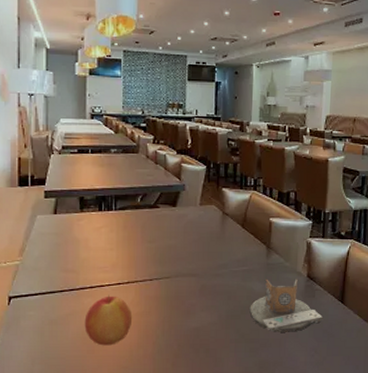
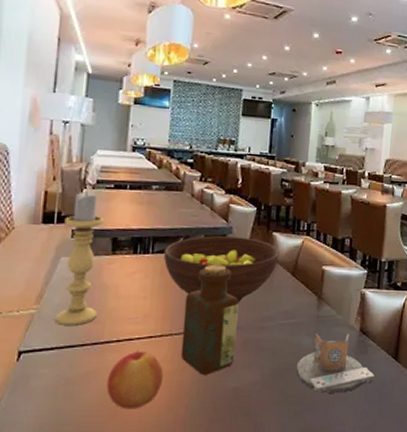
candle holder: none [36,157,71,274] -> present [55,192,105,325]
fruit bowl: none [125,193,229,253] -> present [163,236,280,303]
bottle: none [146,218,195,316] -> present [180,264,239,375]

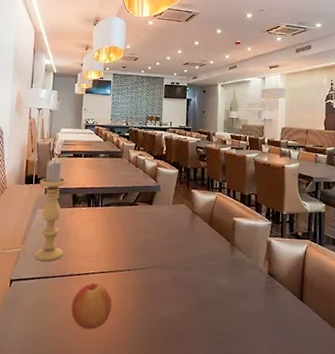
fruit bowl: present [163,236,280,303] -> none [109,193,198,247]
bottle: present [180,264,239,375] -> none [124,215,167,305]
napkin holder: present [296,333,376,393] -> none [215,274,284,327]

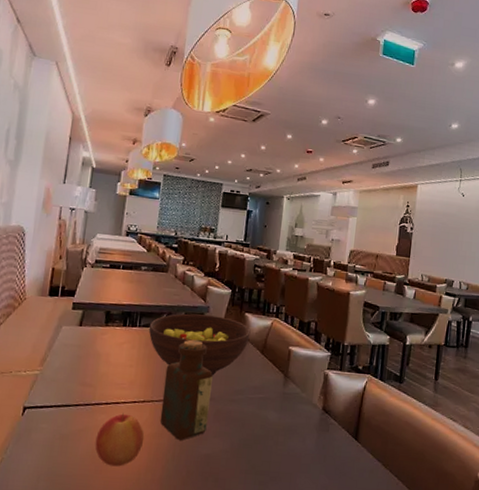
candle holder: present [34,160,67,261] -> none [55,270,100,387]
fruit bowl: none [109,193,198,247] -> present [148,313,251,376]
bottle: none [124,215,167,305] -> present [160,339,213,440]

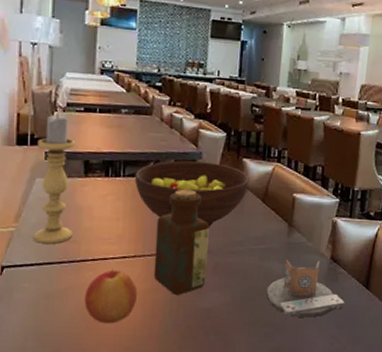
candle holder: none [55,270,100,387] -> present [33,114,76,244]
napkin holder: none [262,408,336,467] -> present [266,259,346,318]

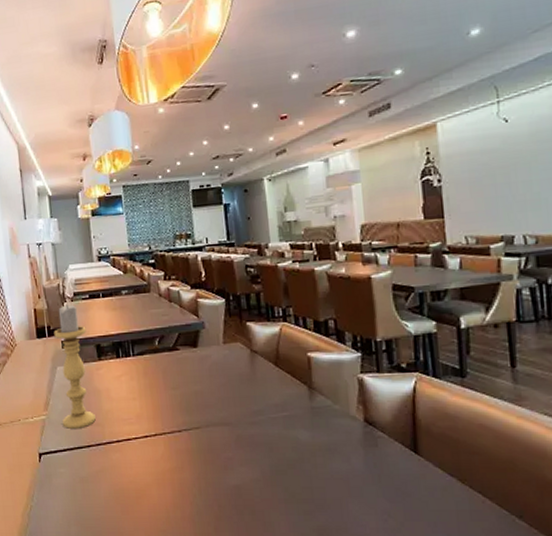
apple: present [84,270,138,324] -> none [115,450,165,506]
fruit bowl: present [134,160,250,227] -> none [143,331,258,398]
bottle: present [153,189,209,295] -> none [171,361,230,472]
napkin holder: present [266,259,346,318] -> none [297,424,393,491]

